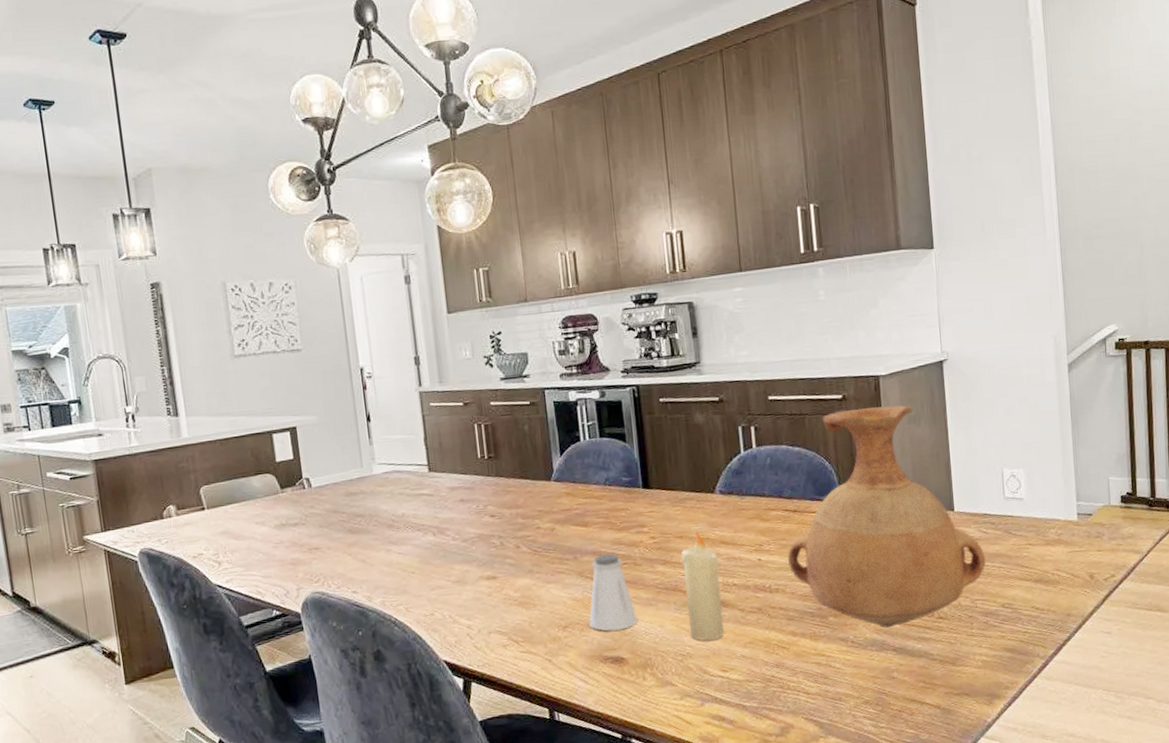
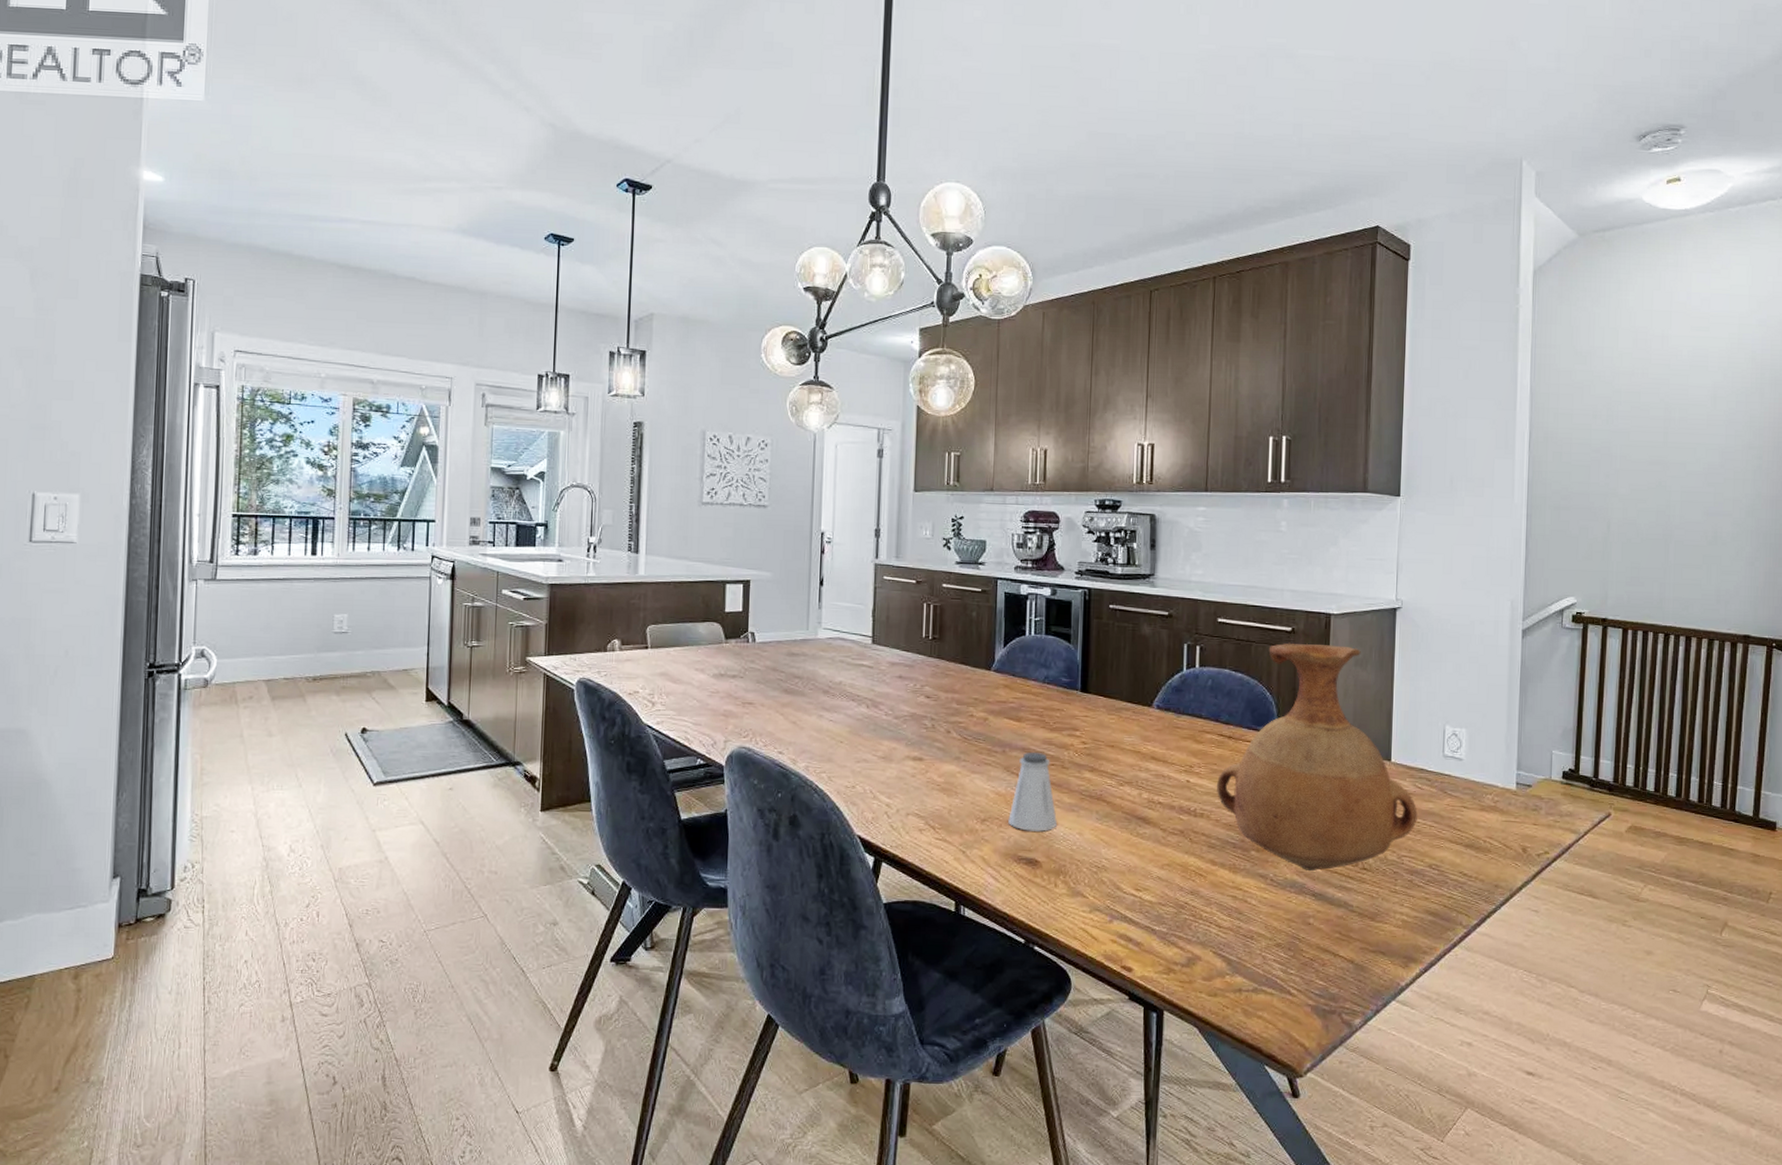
candle: present [681,530,725,641] -> none [1109,742,1147,857]

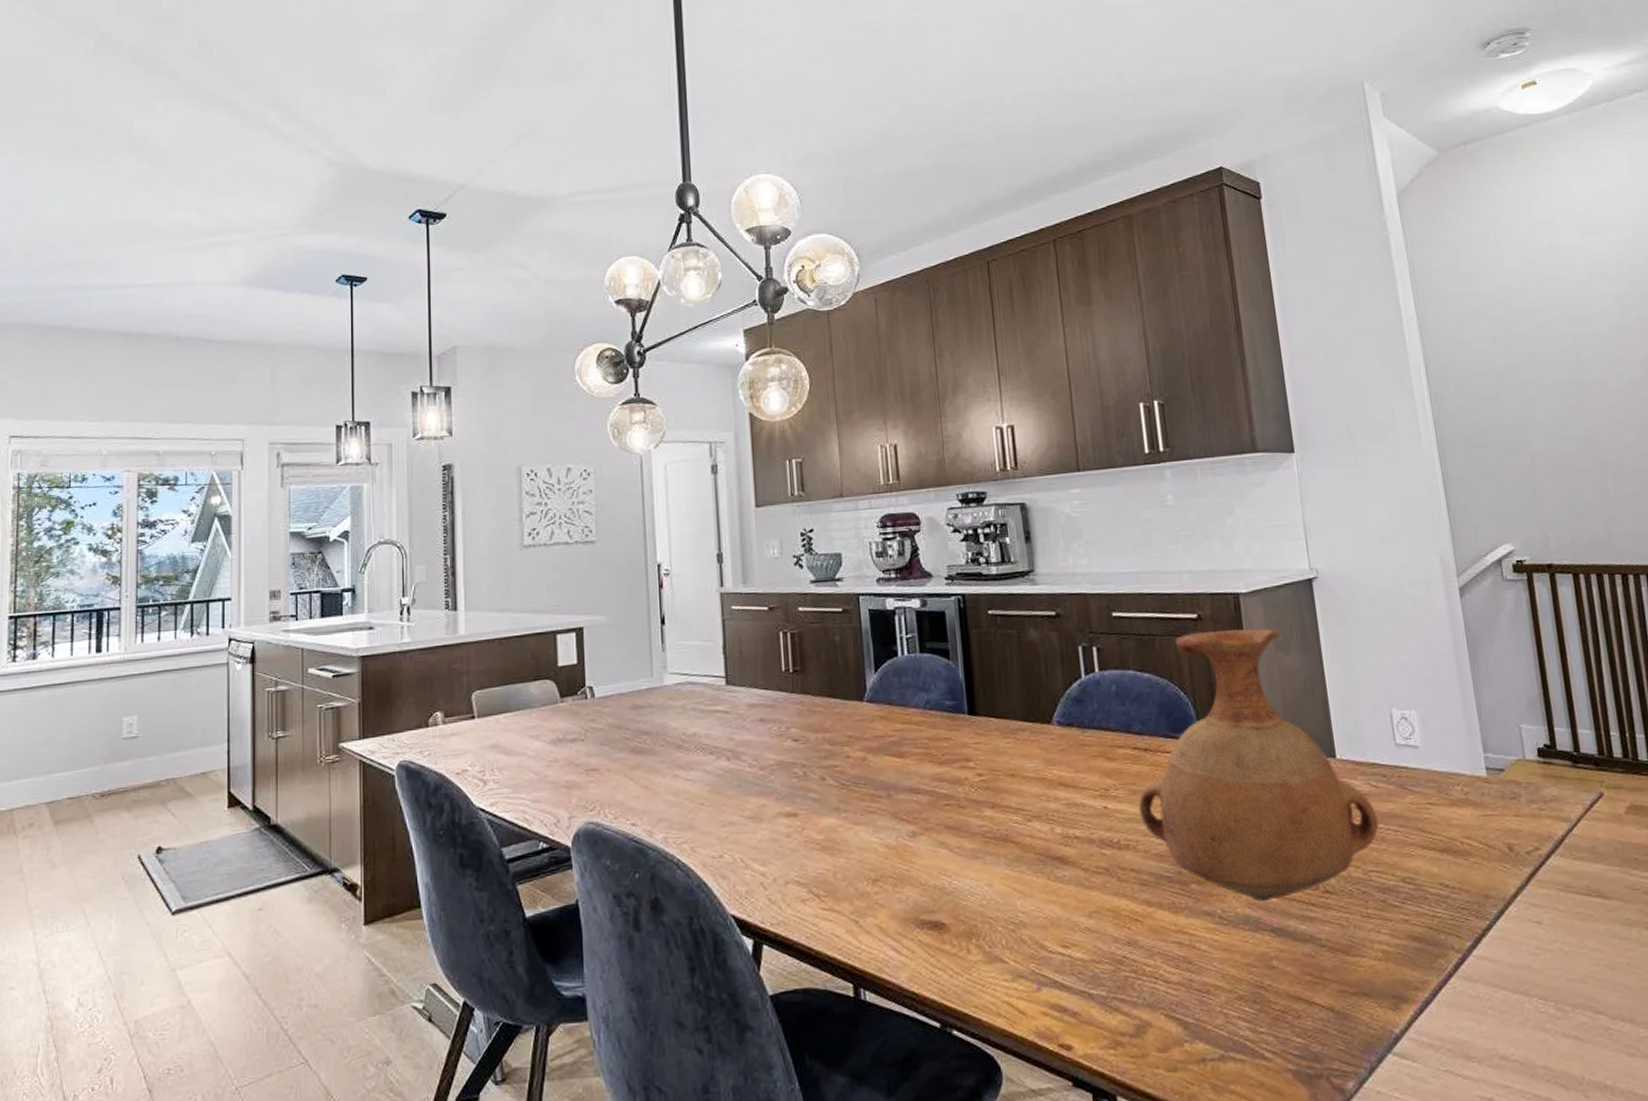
saltshaker: present [1008,751,1057,831] -> none [903,791,961,888]

